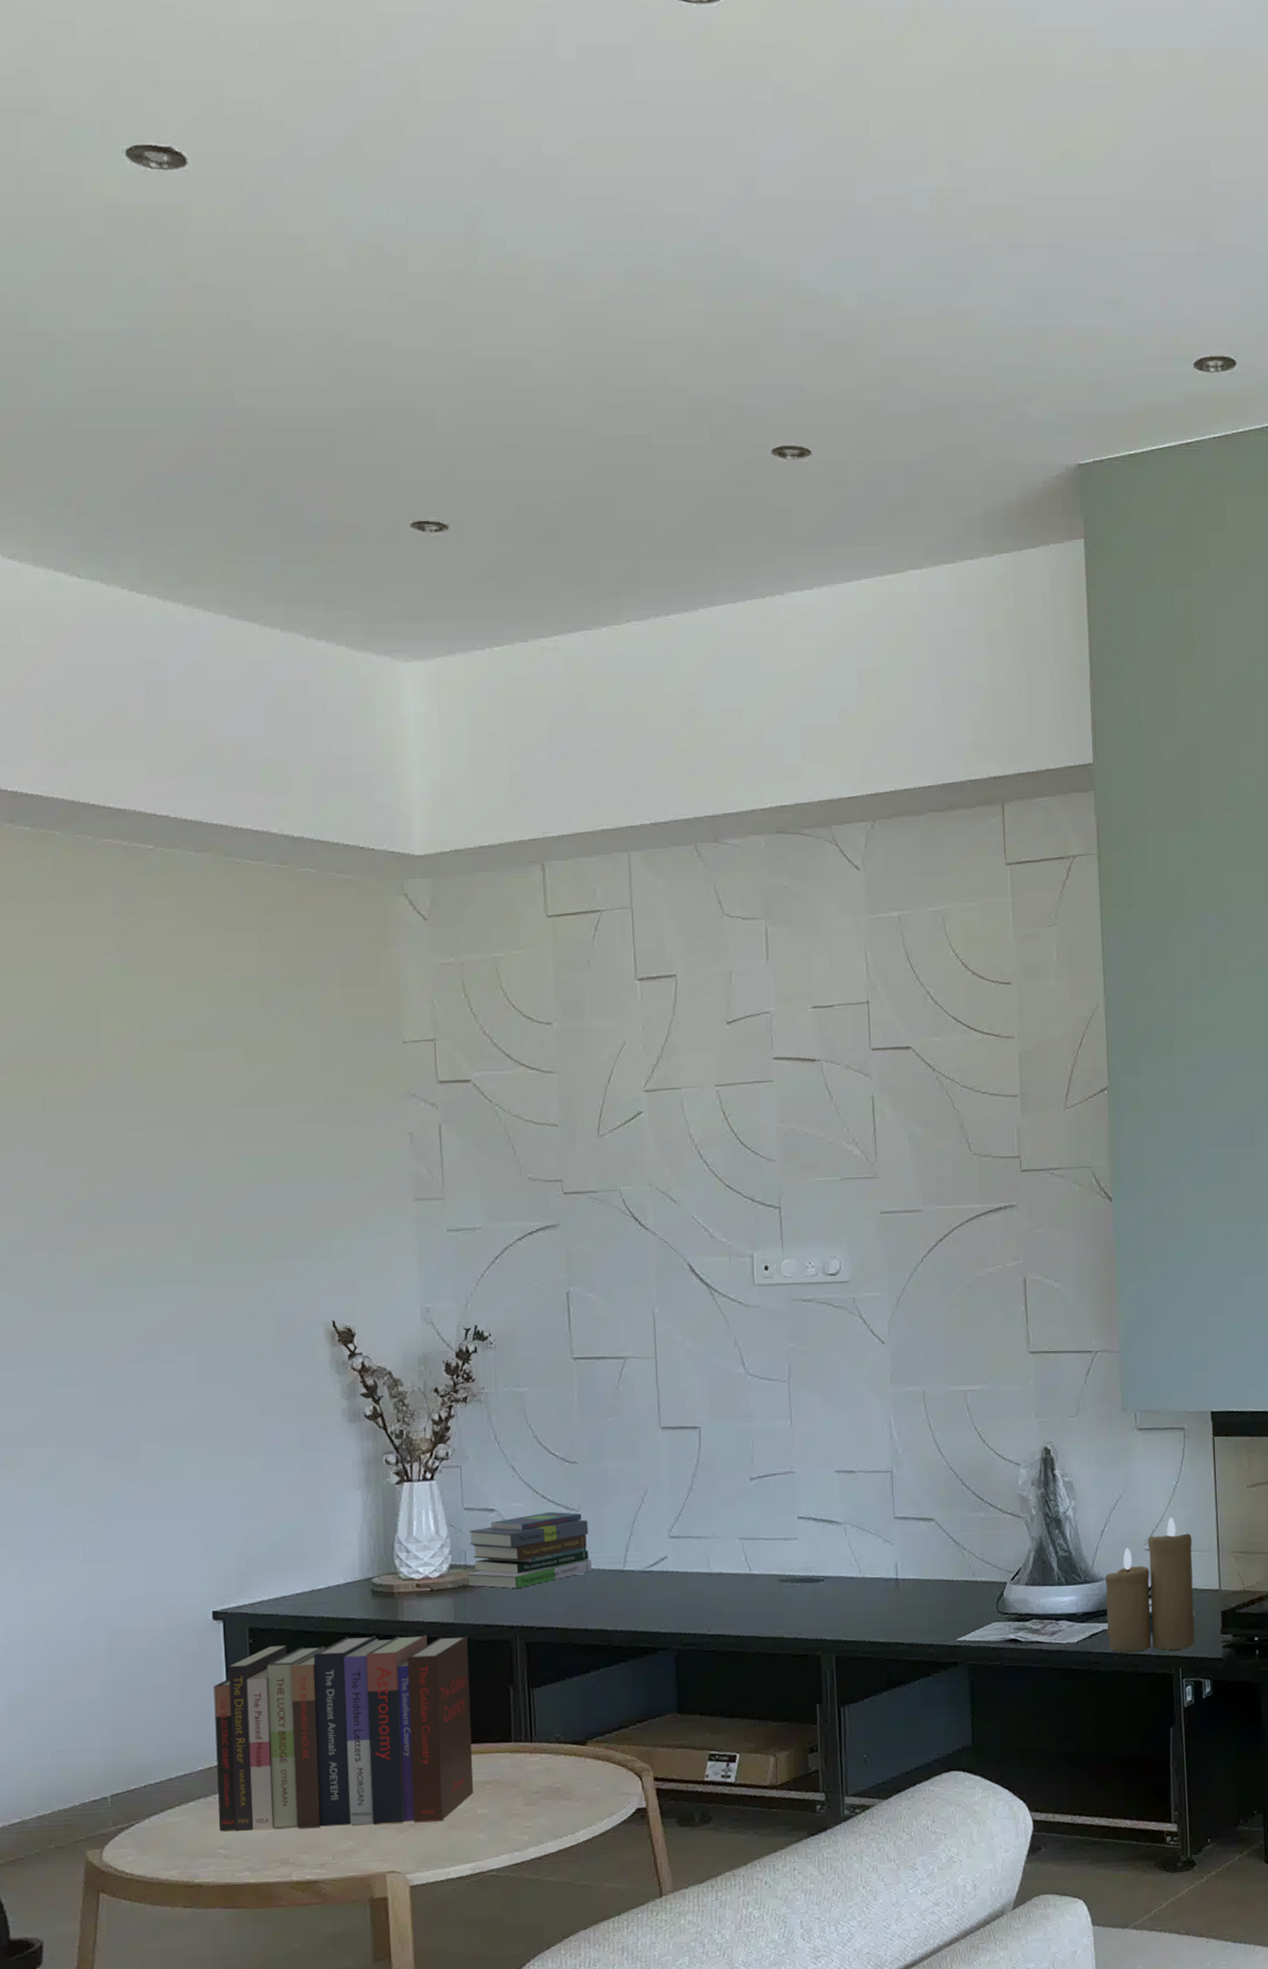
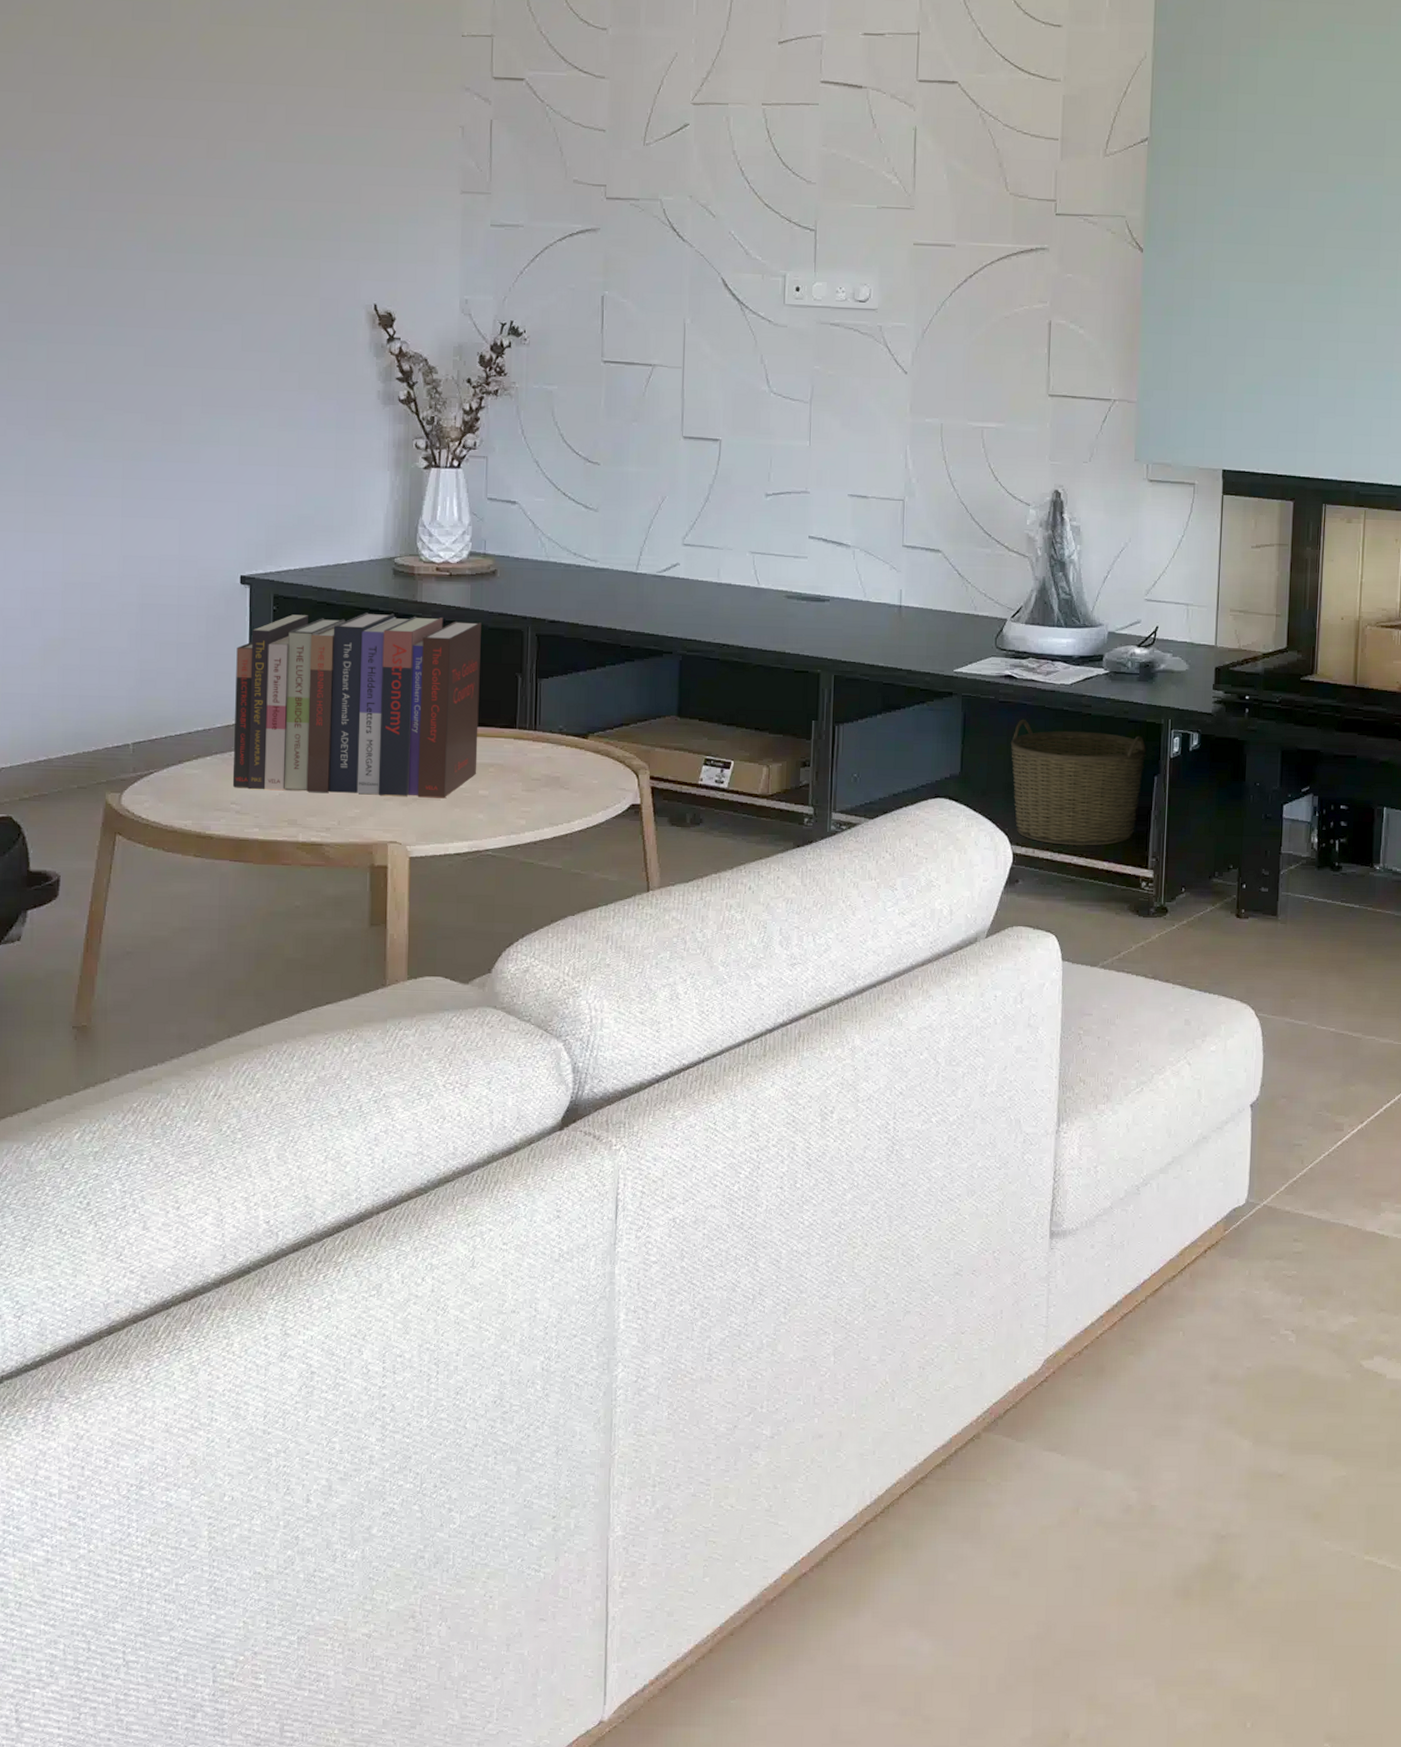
books: present [467,1511,592,1589] -> none [485,509,606,581]
basket: none [1020,1682,1161,1807] -> present [1010,719,1148,846]
candle: present [1104,1516,1195,1653] -> none [1101,570,1193,701]

